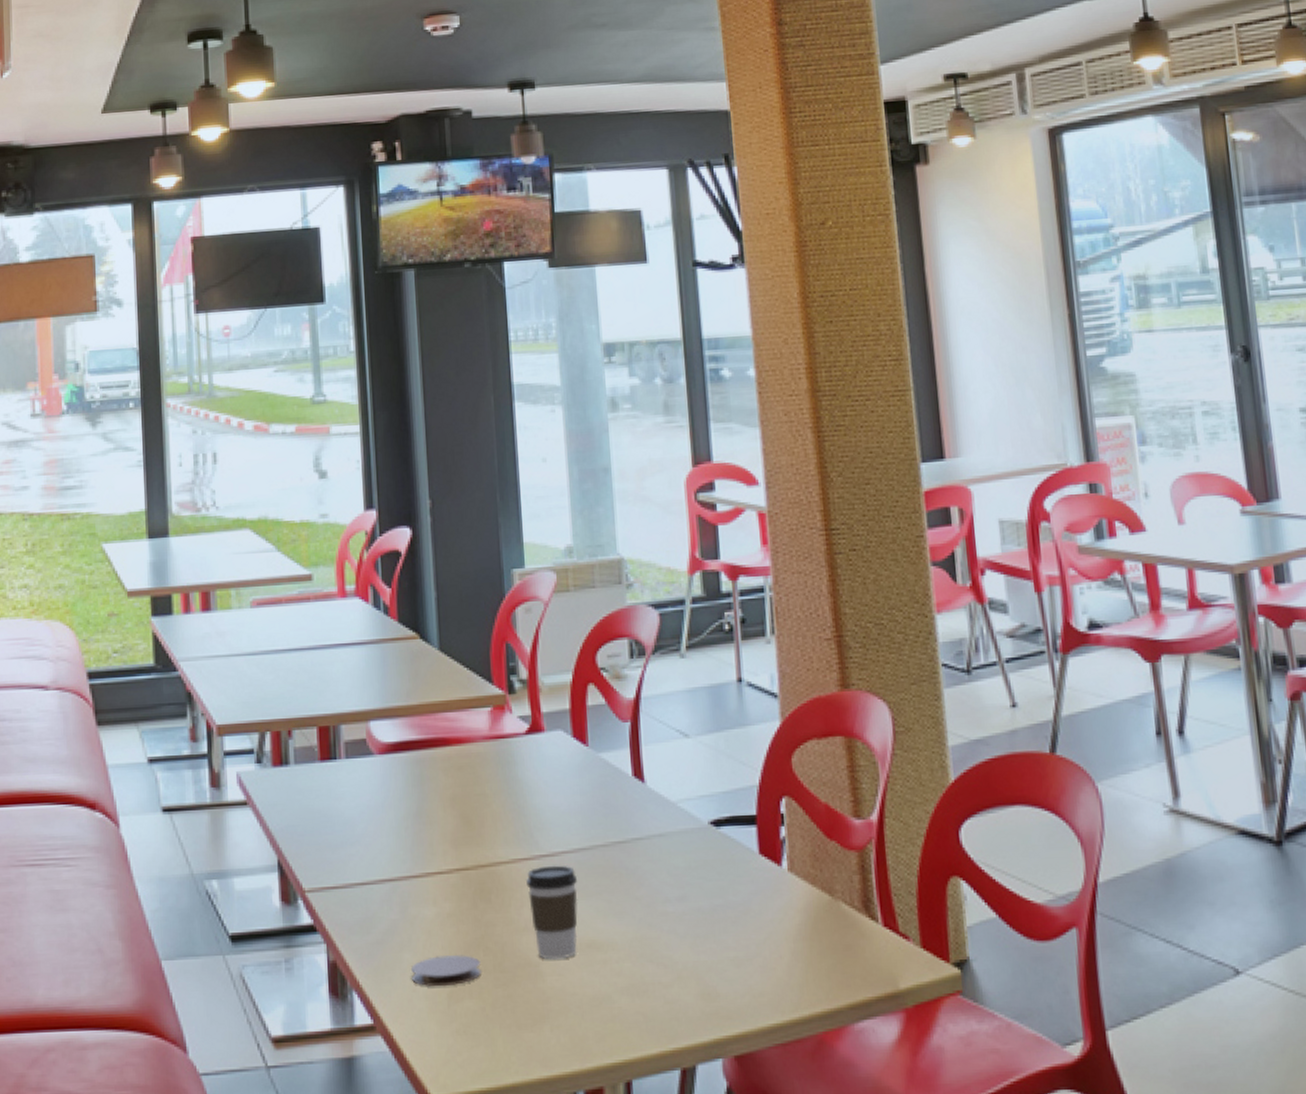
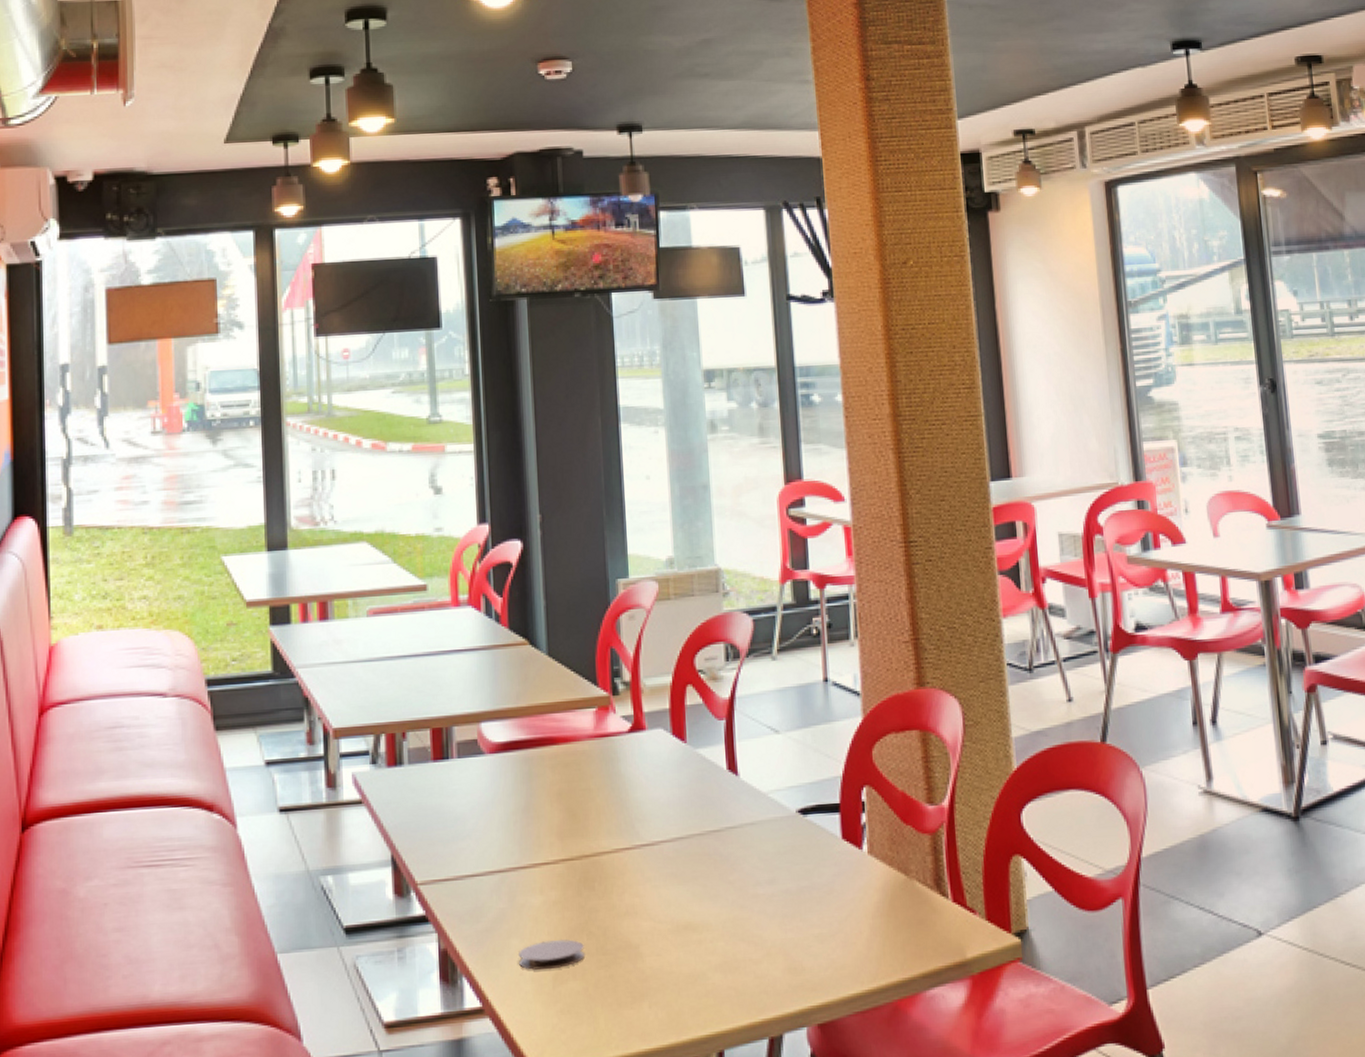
coffee cup: present [526,865,578,960] -> none [628,853,676,942]

